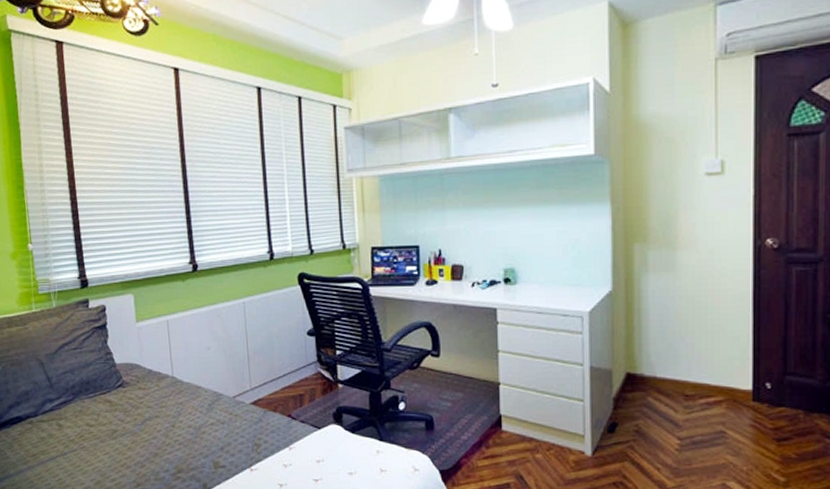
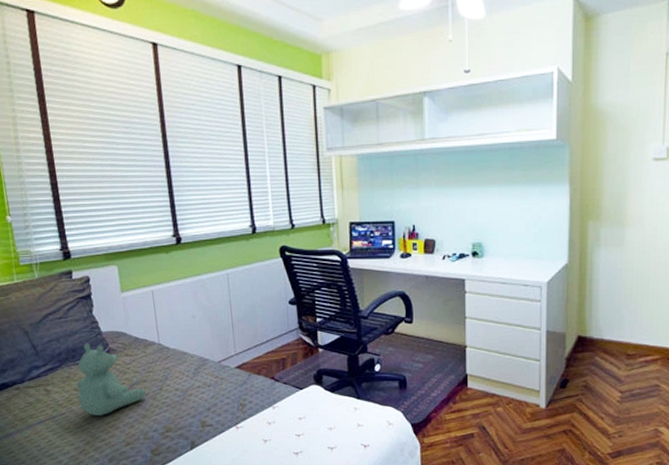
stuffed bear: none [88,375,159,453] -> present [76,343,147,416]

